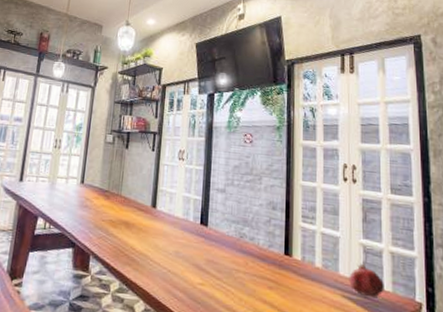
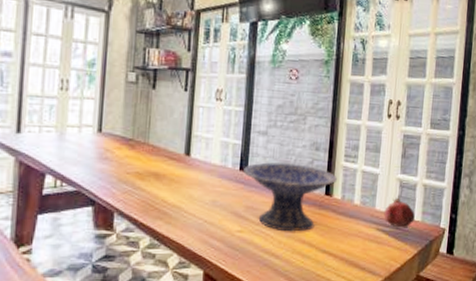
decorative bowl: none [204,218,296,291] -> present [243,162,337,232]

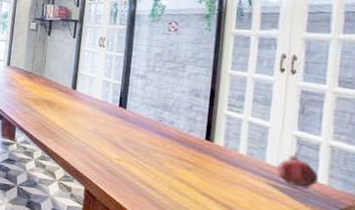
decorative bowl: present [243,162,337,232] -> none [122,102,219,171]

